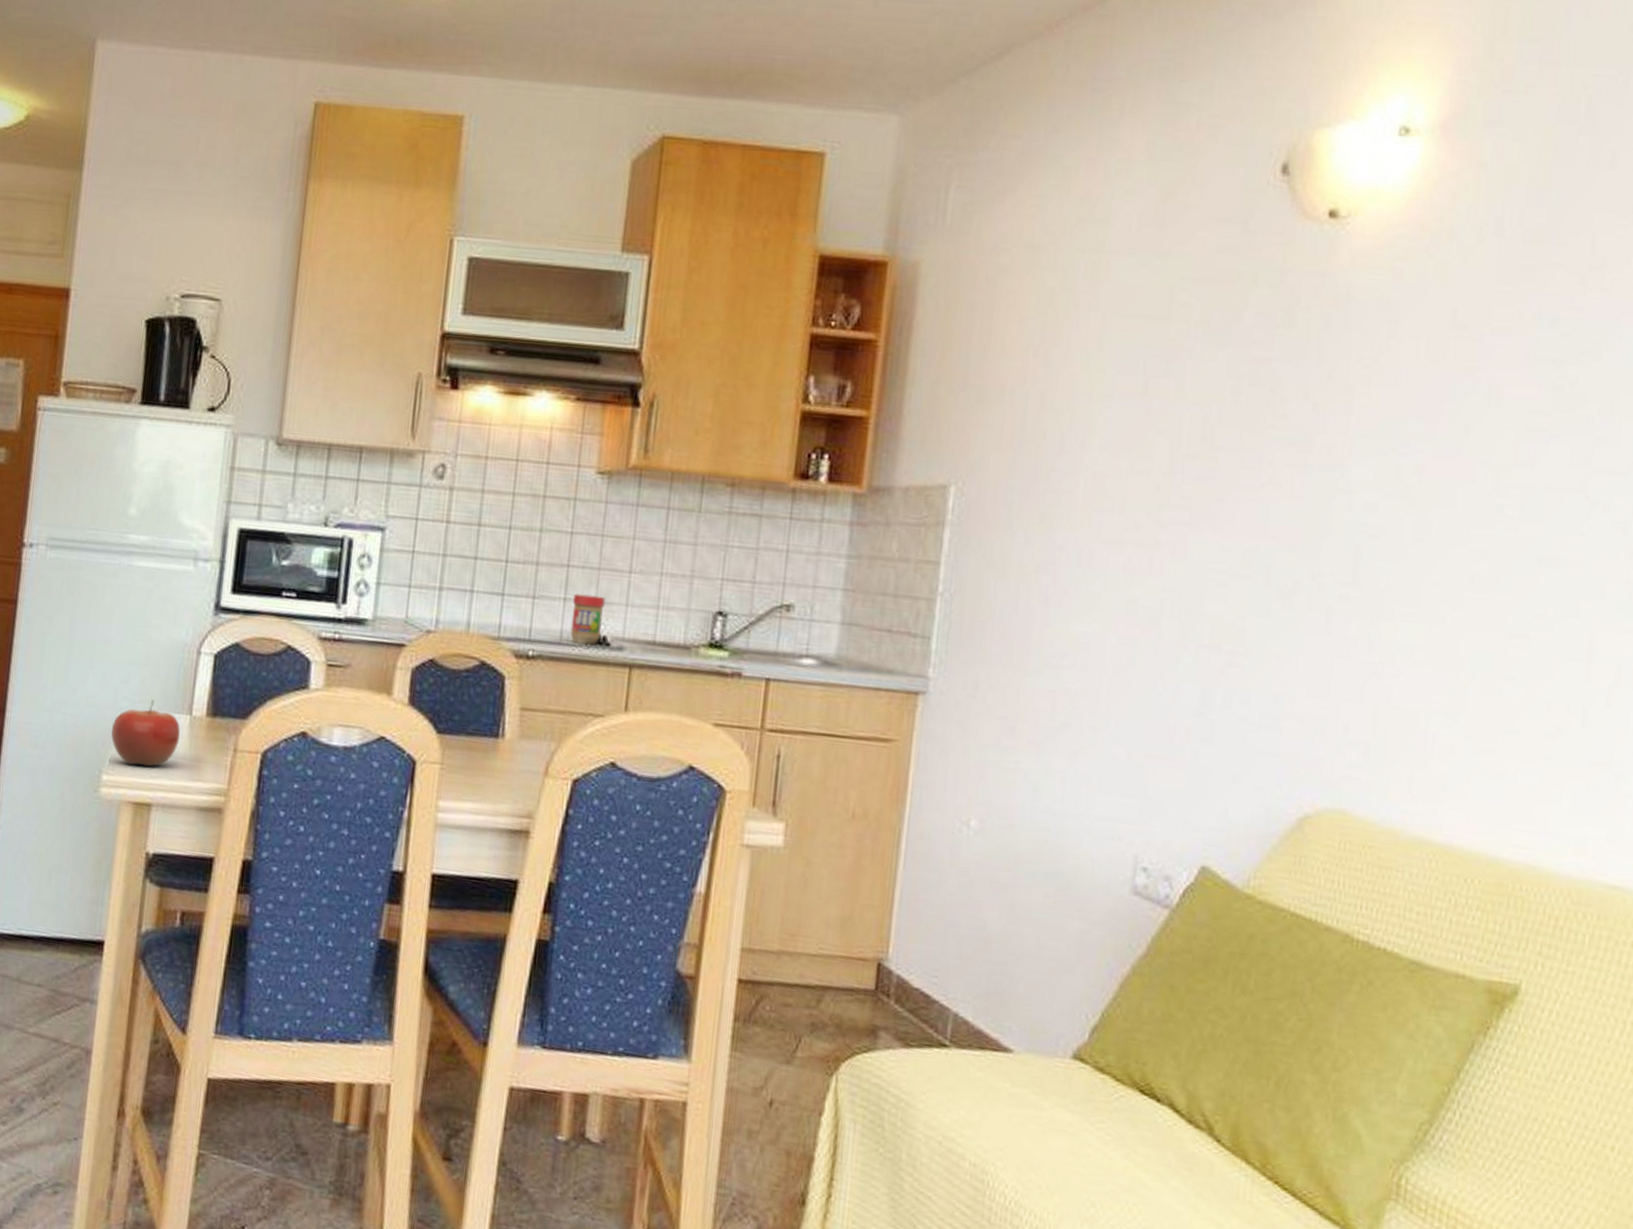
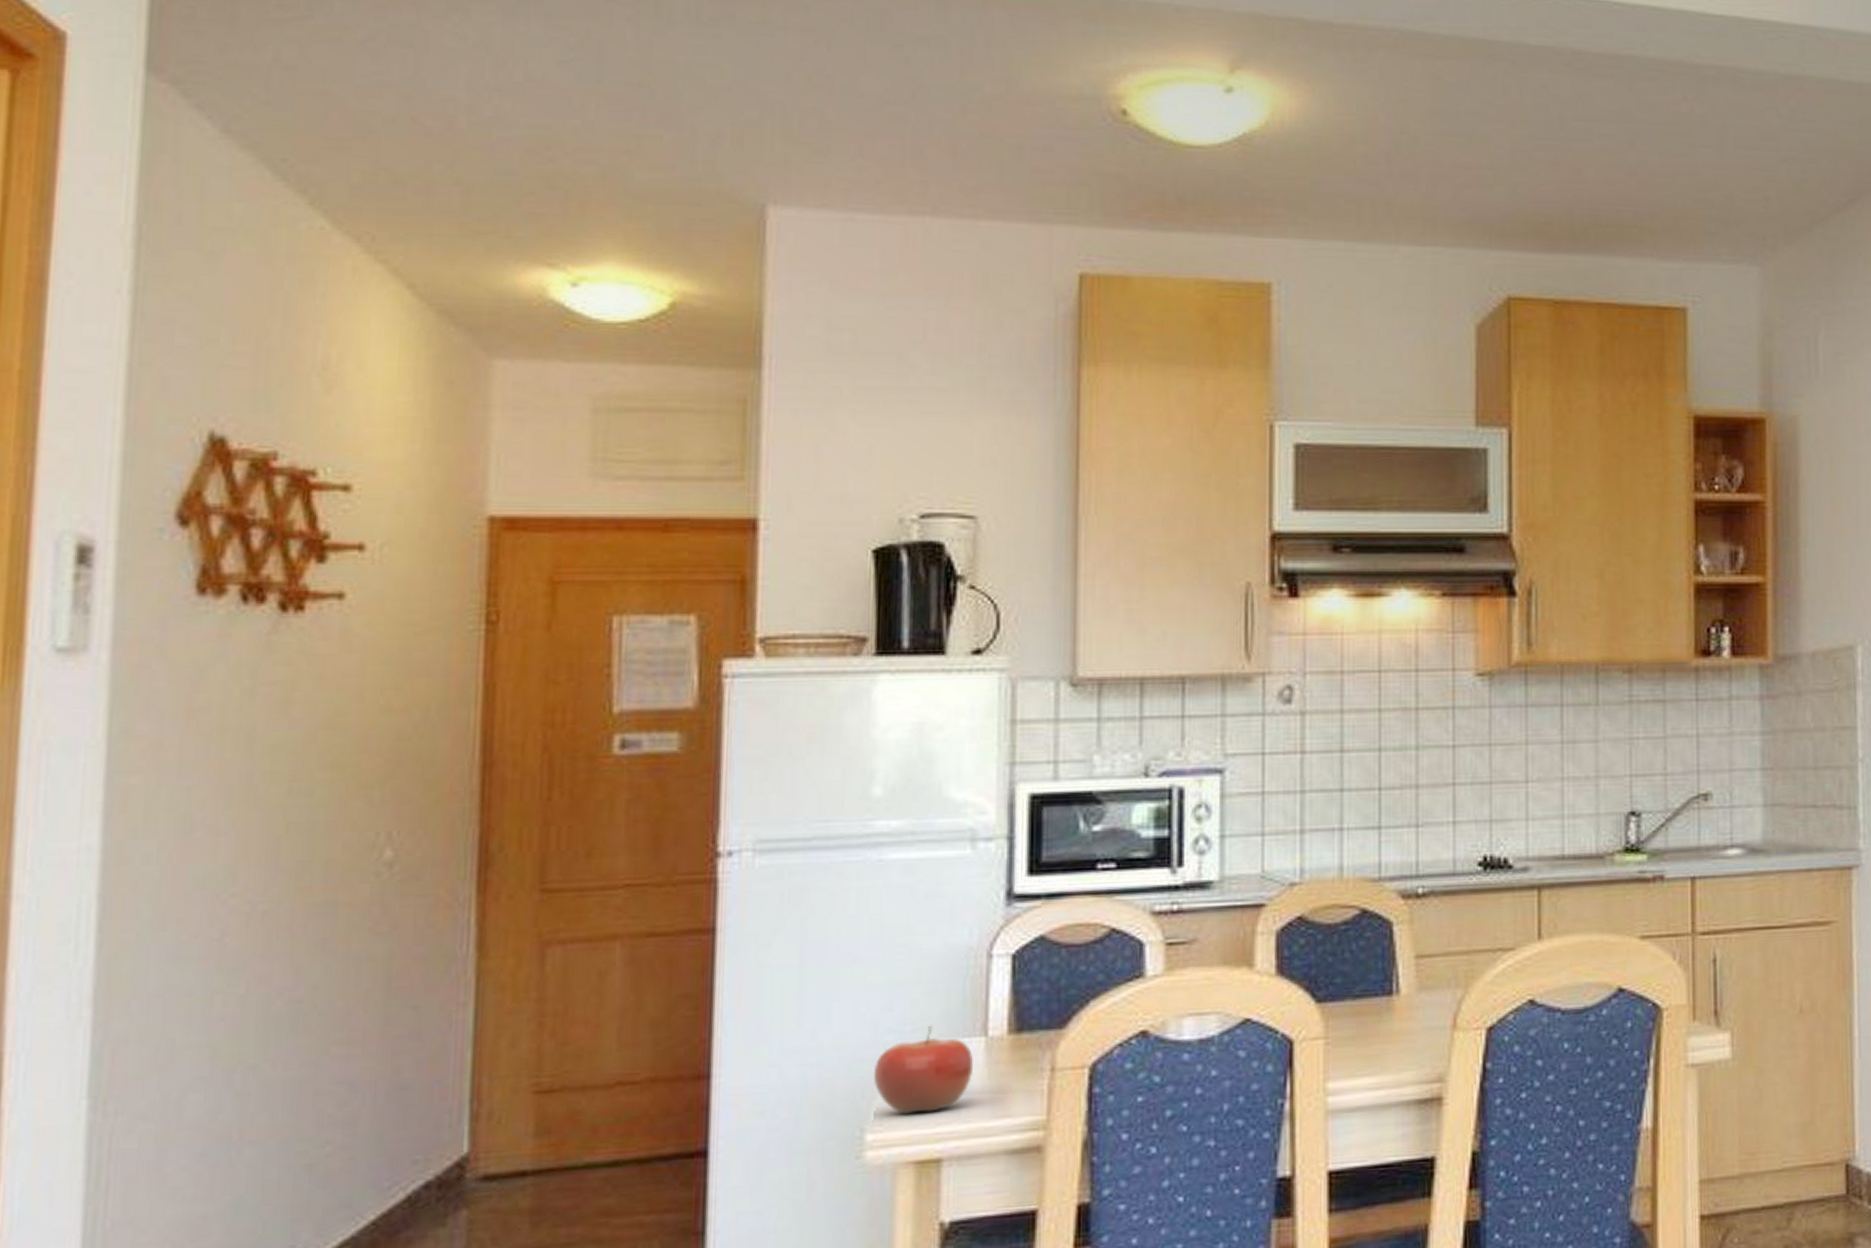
food container: present [570,593,606,646] -> none [1463,813,1503,873]

